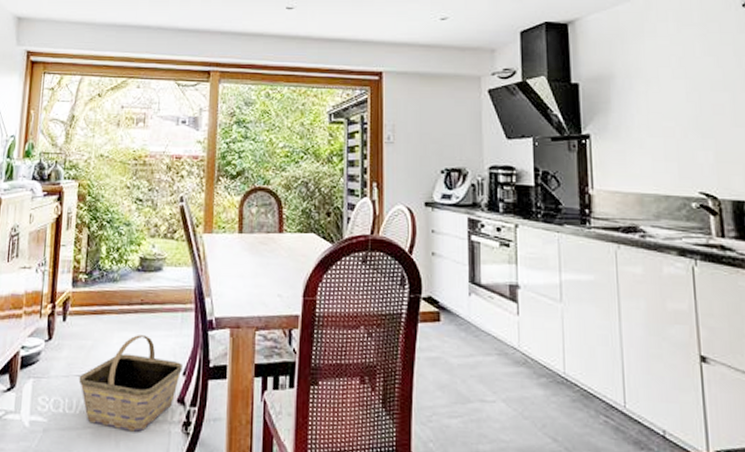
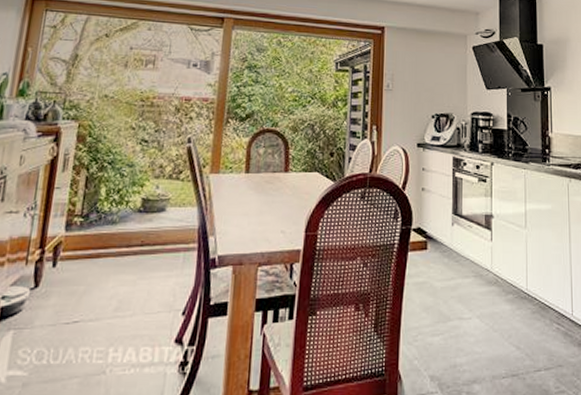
basket: present [78,335,182,432] -> none [67,277,182,377]

